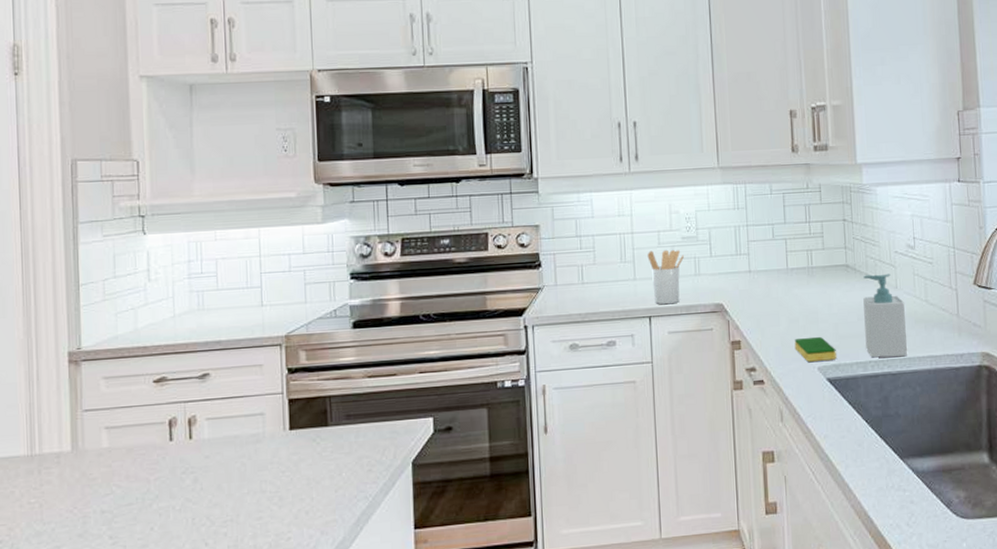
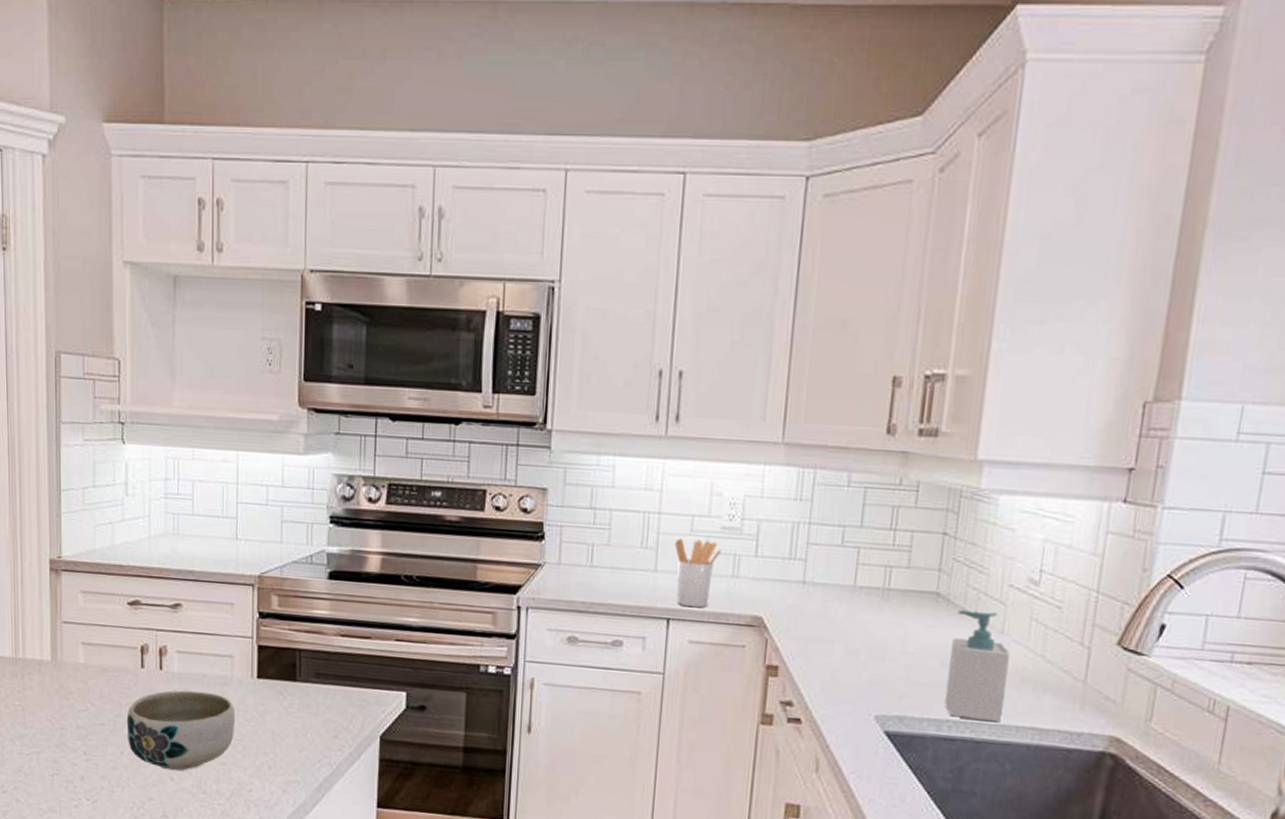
bowl: none [155,452,270,537] -> present [126,690,236,771]
dish sponge: present [794,336,836,362] -> none [848,676,903,710]

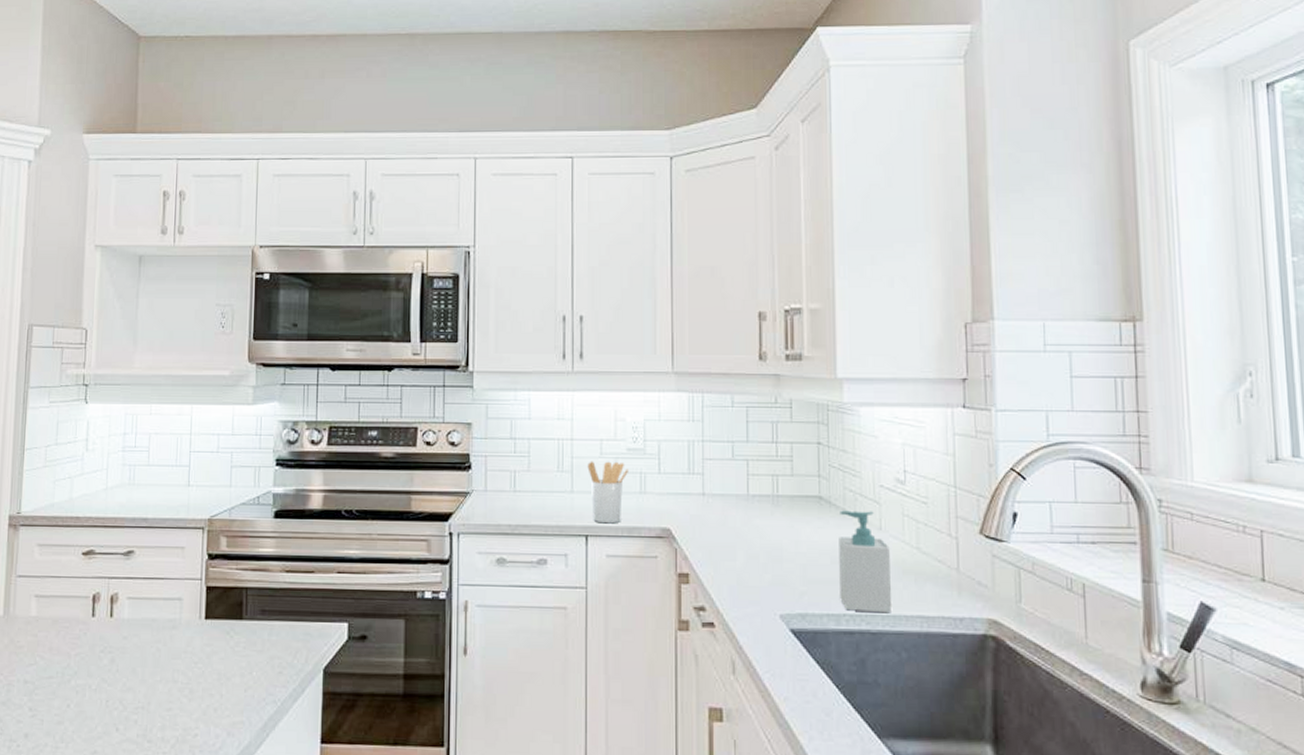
bowl: present [126,690,236,771] -> none [74,636,183,721]

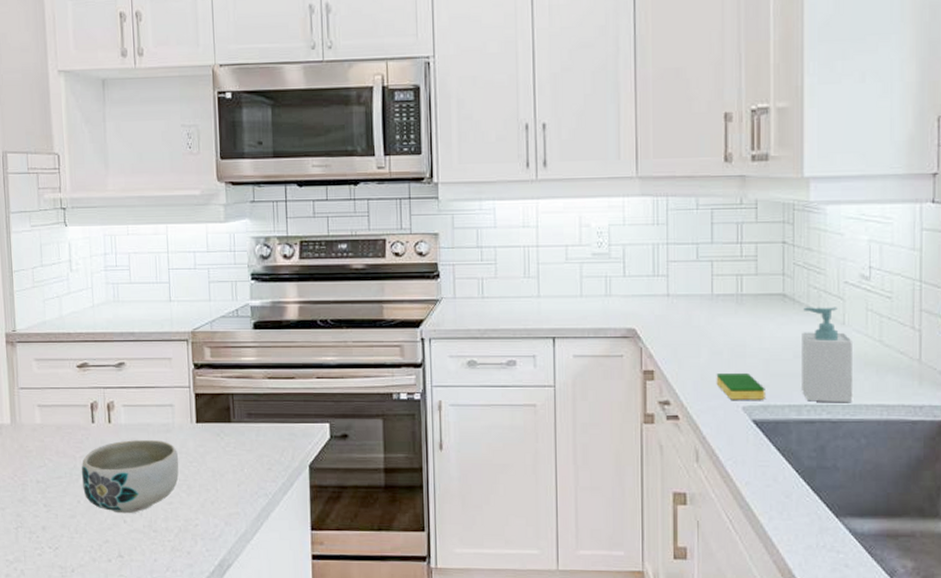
bowl: none [74,636,183,721] -> present [81,439,179,514]
utensil holder: present [587,461,628,524] -> none [553,266,594,326]
dish sponge: none [753,577,803,608] -> present [716,372,765,400]

